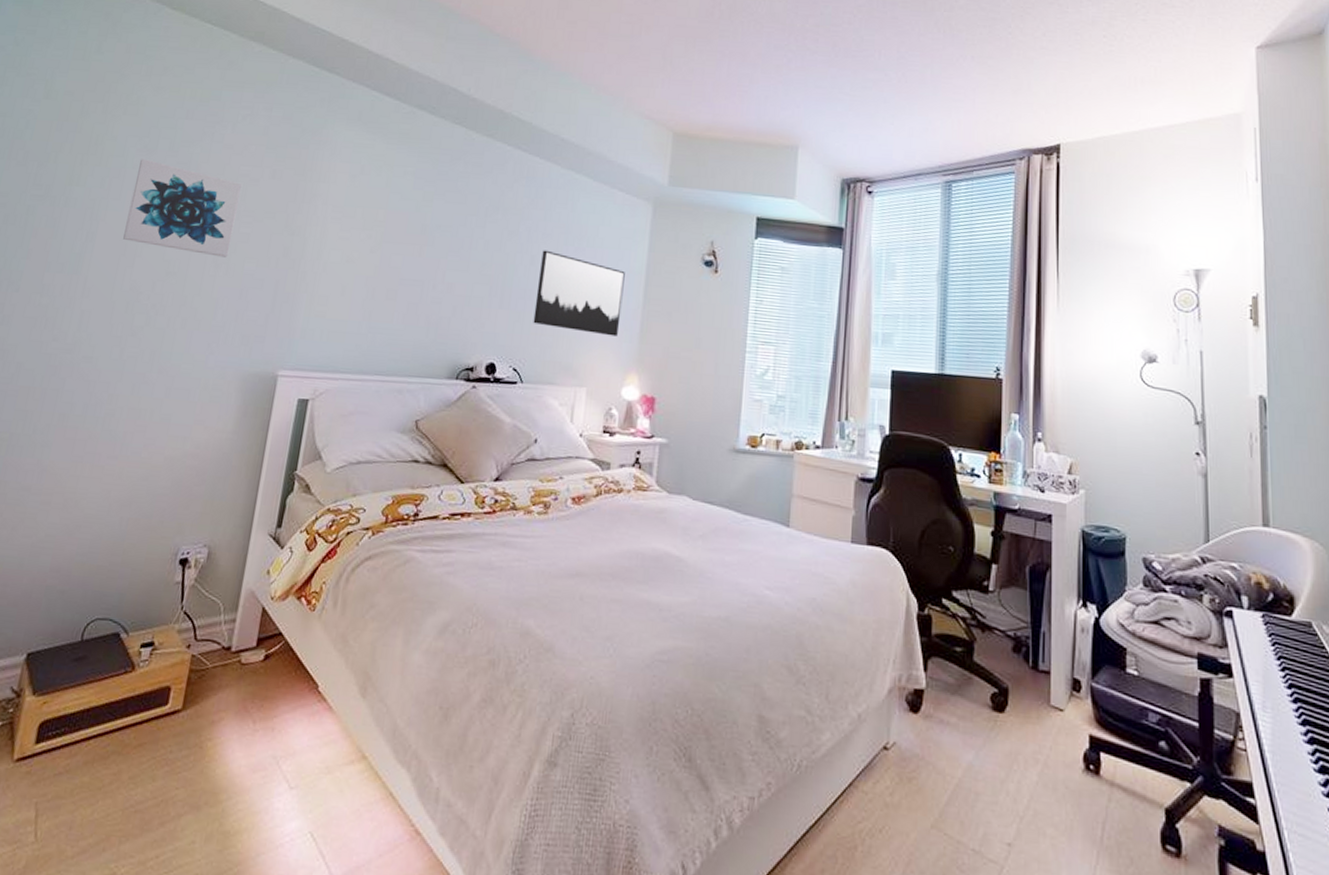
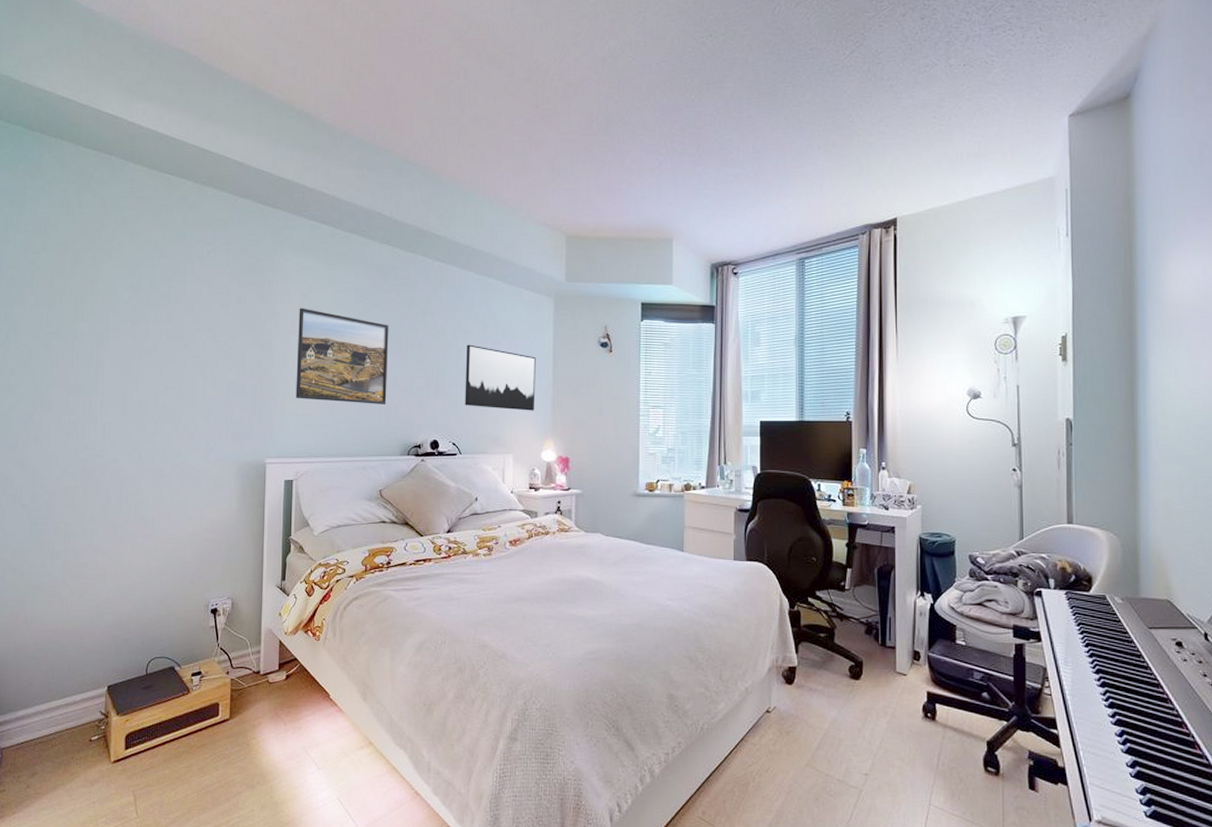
wall art: present [123,158,243,257] -> none [126,294,215,371]
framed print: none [326,190,452,314] -> present [296,308,389,404]

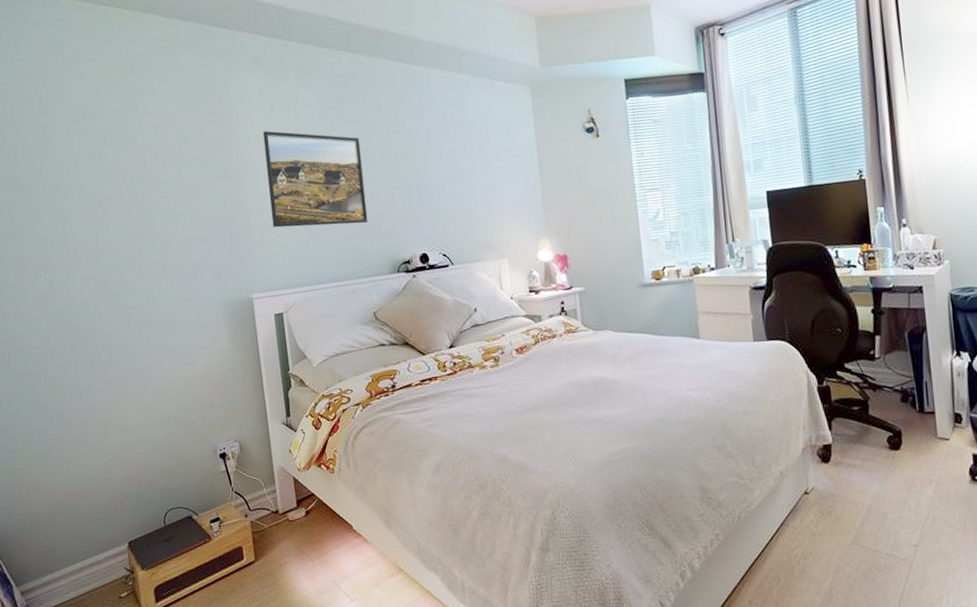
wall art: present [464,344,536,411] -> none [444,147,524,214]

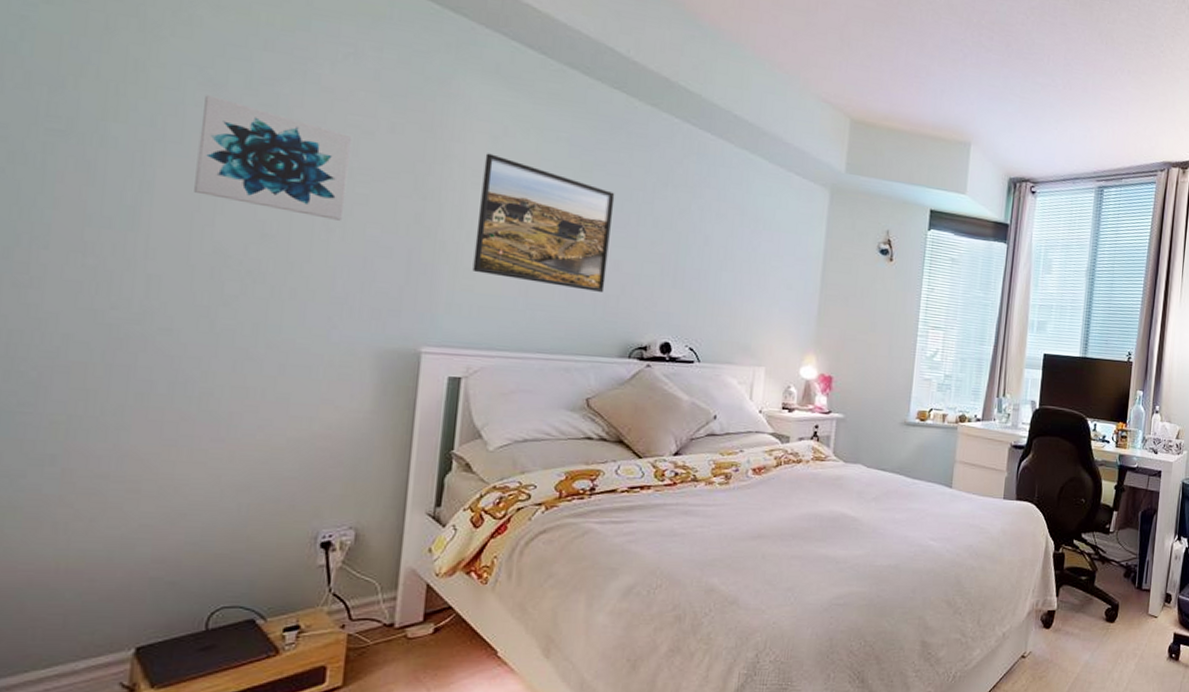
wall art: none [85,139,183,213] -> present [194,94,353,221]

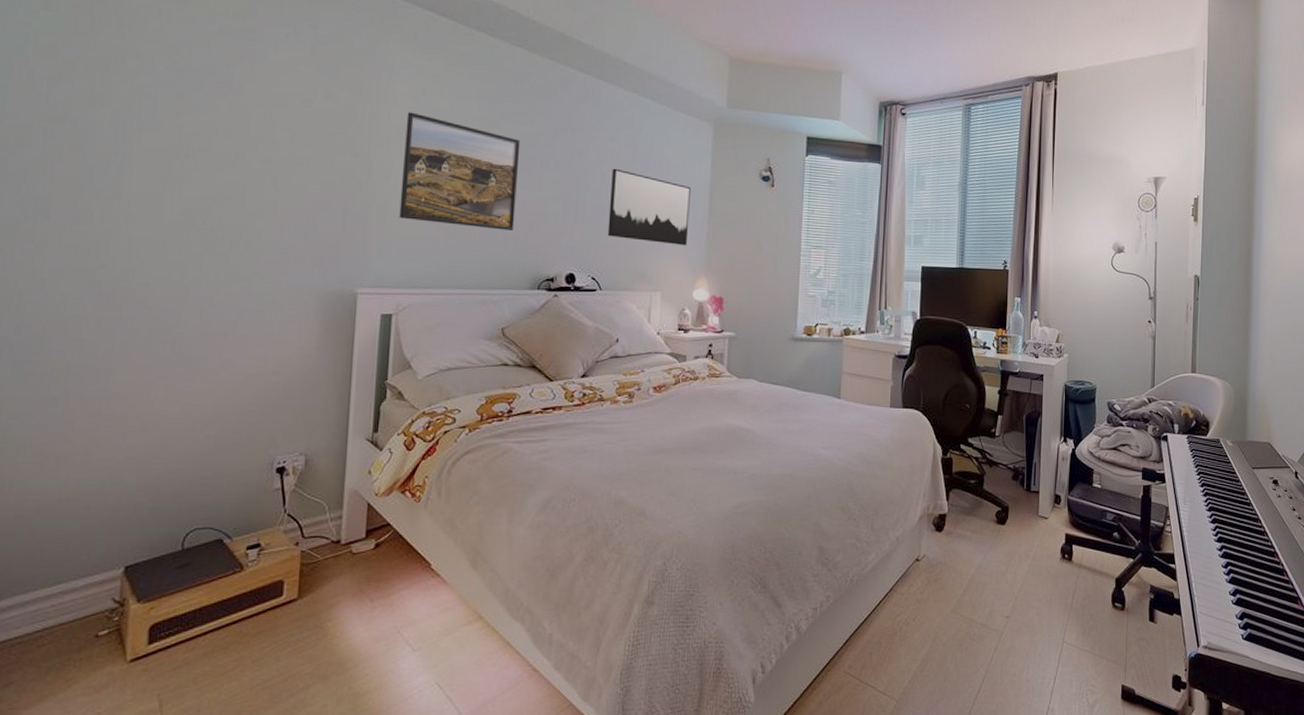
wall art: present [194,94,353,221] -> none [165,77,295,180]
wall art: none [709,230,803,319] -> present [607,168,691,246]

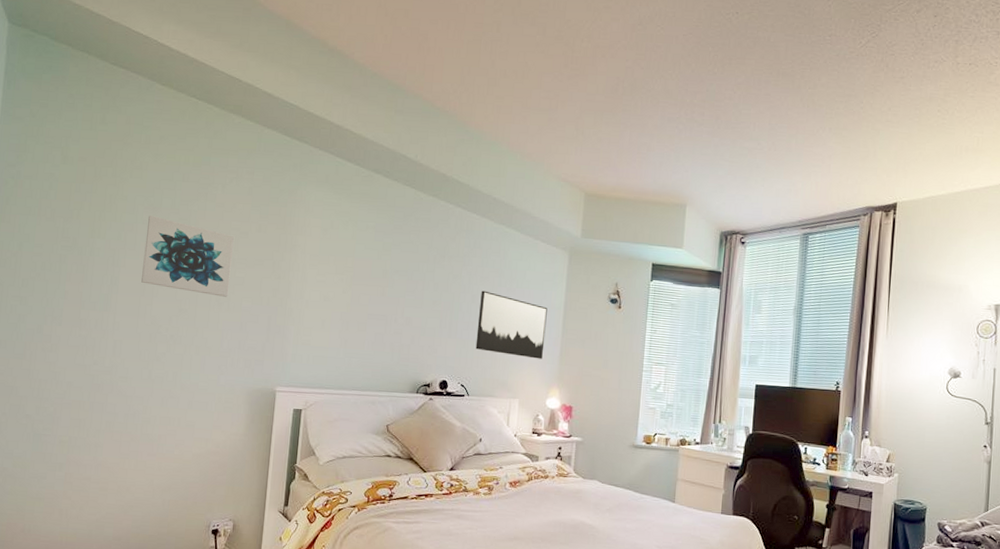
wall art: none [165,77,295,180] -> present [141,214,235,297]
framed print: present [399,112,521,230] -> none [310,242,407,342]

